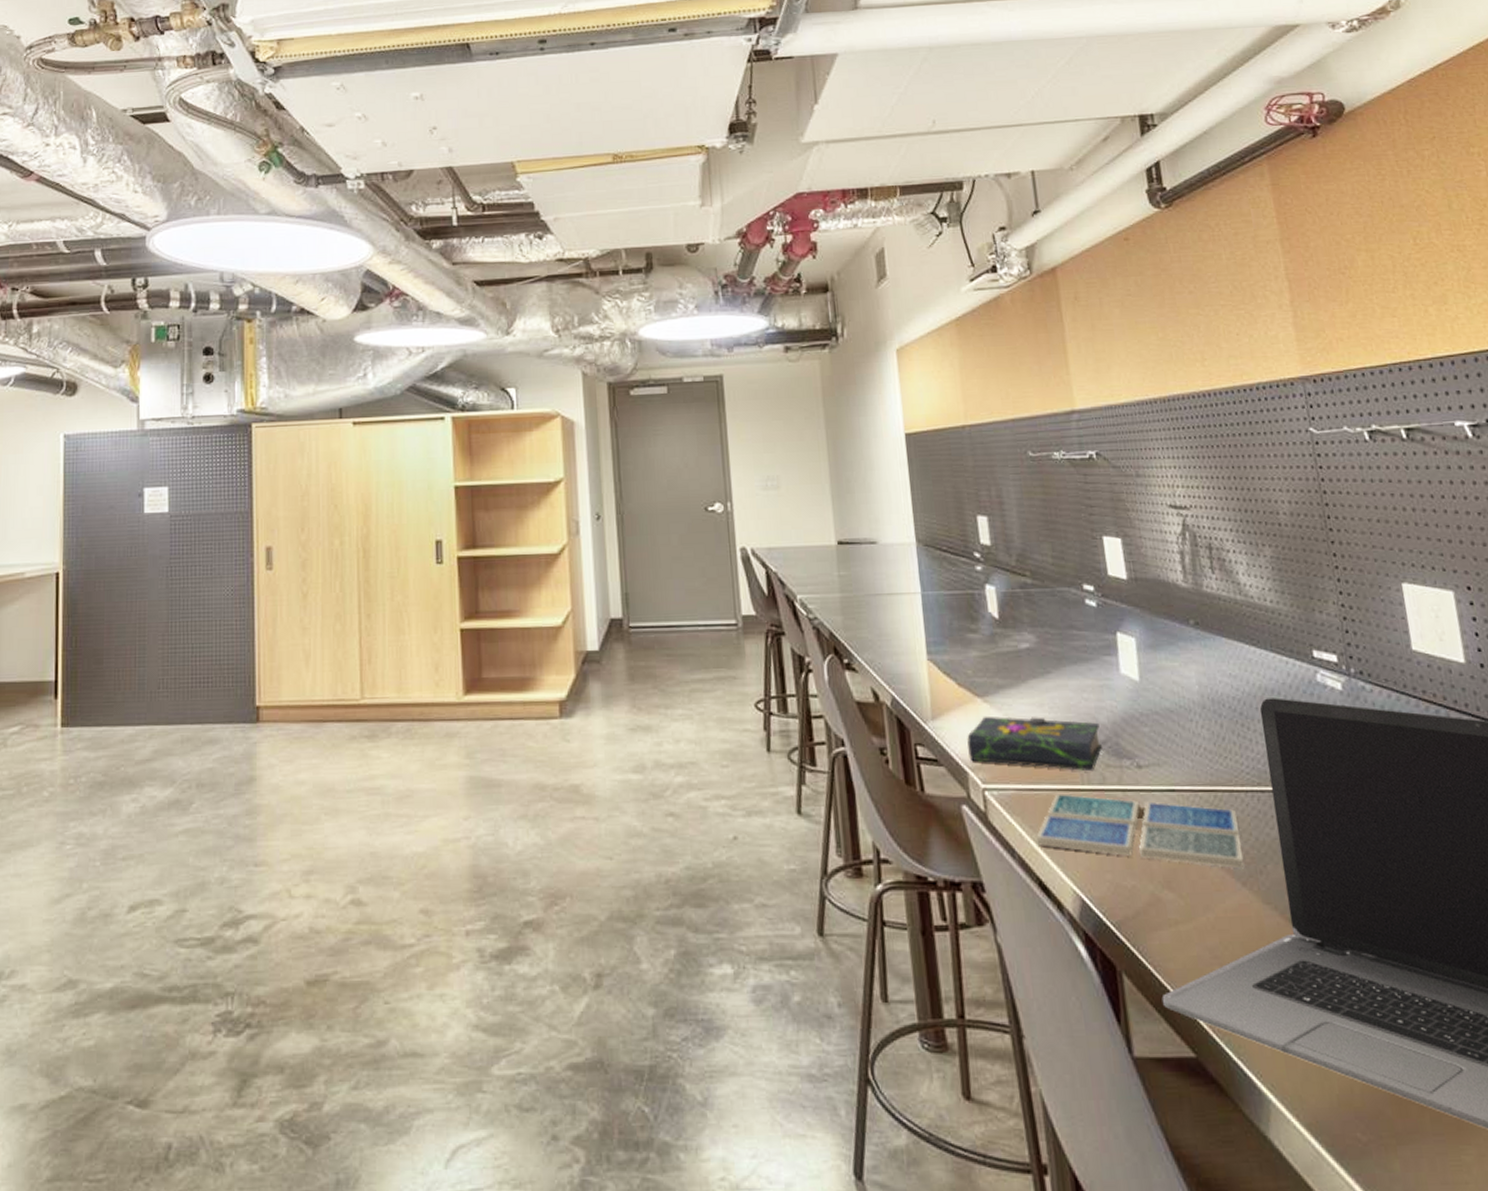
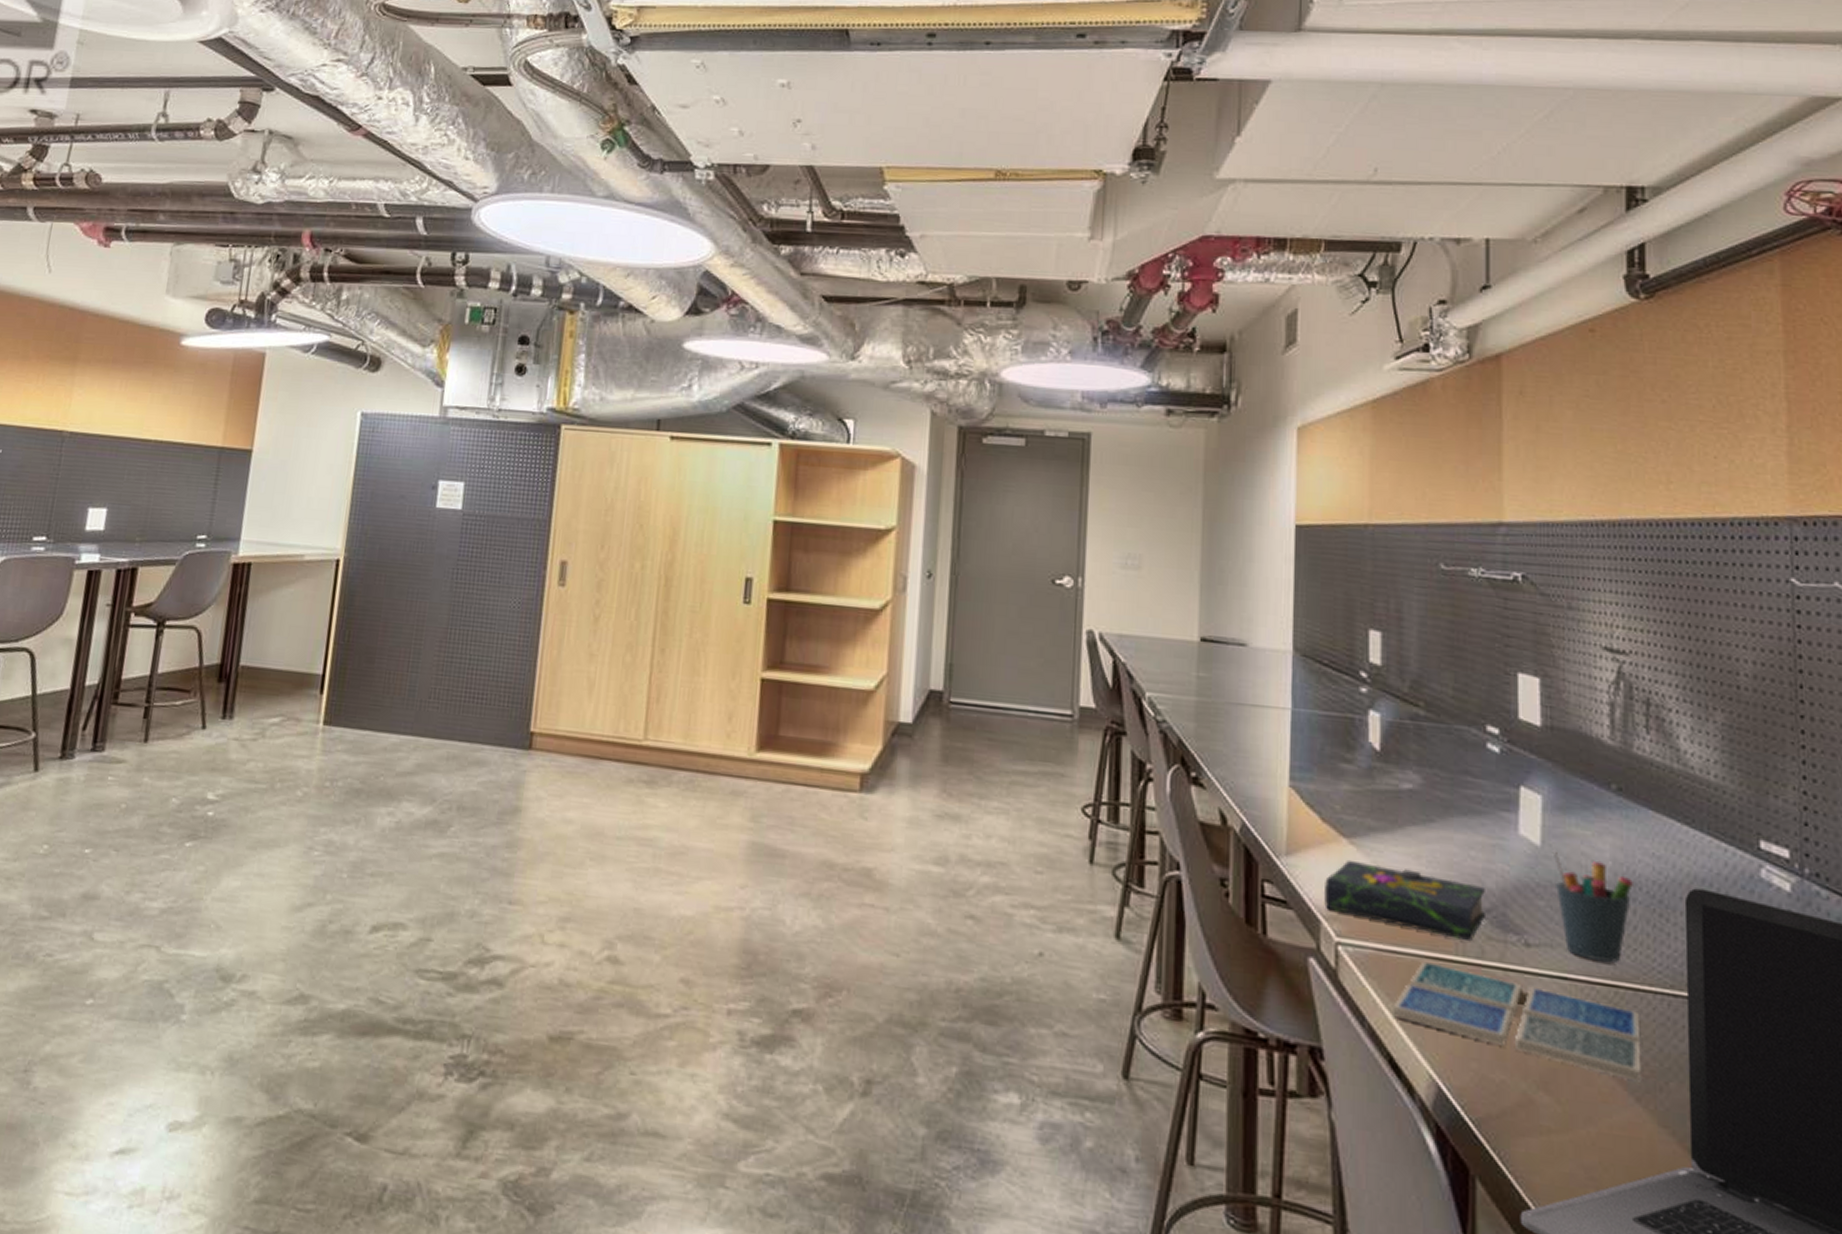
pen holder: none [1149,682,1218,771] -> present [1552,849,1633,962]

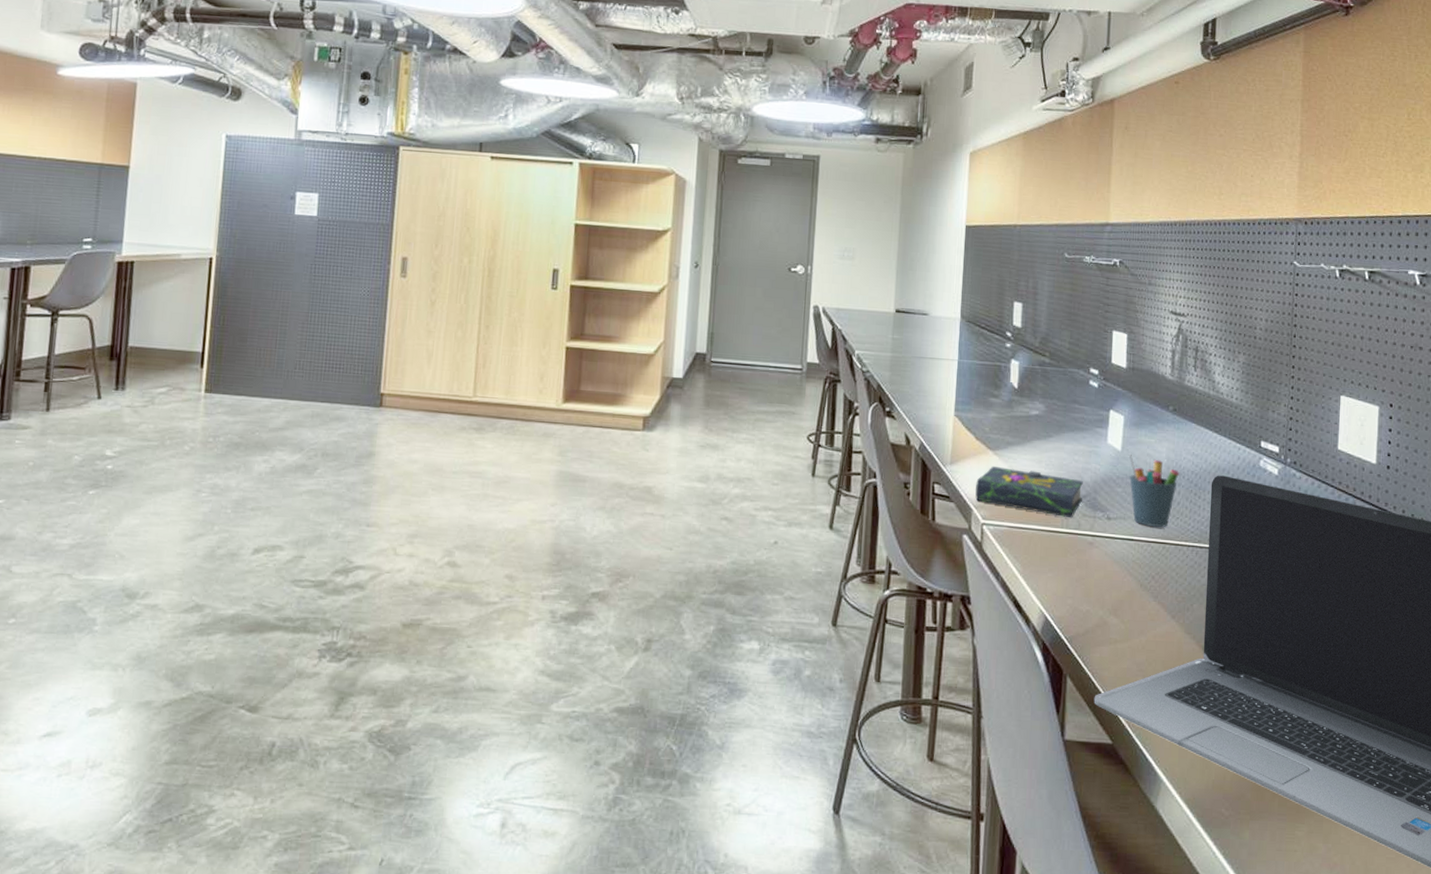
drink coaster: present [1391,961,1642,1082] -> none [1017,533,1178,606]

